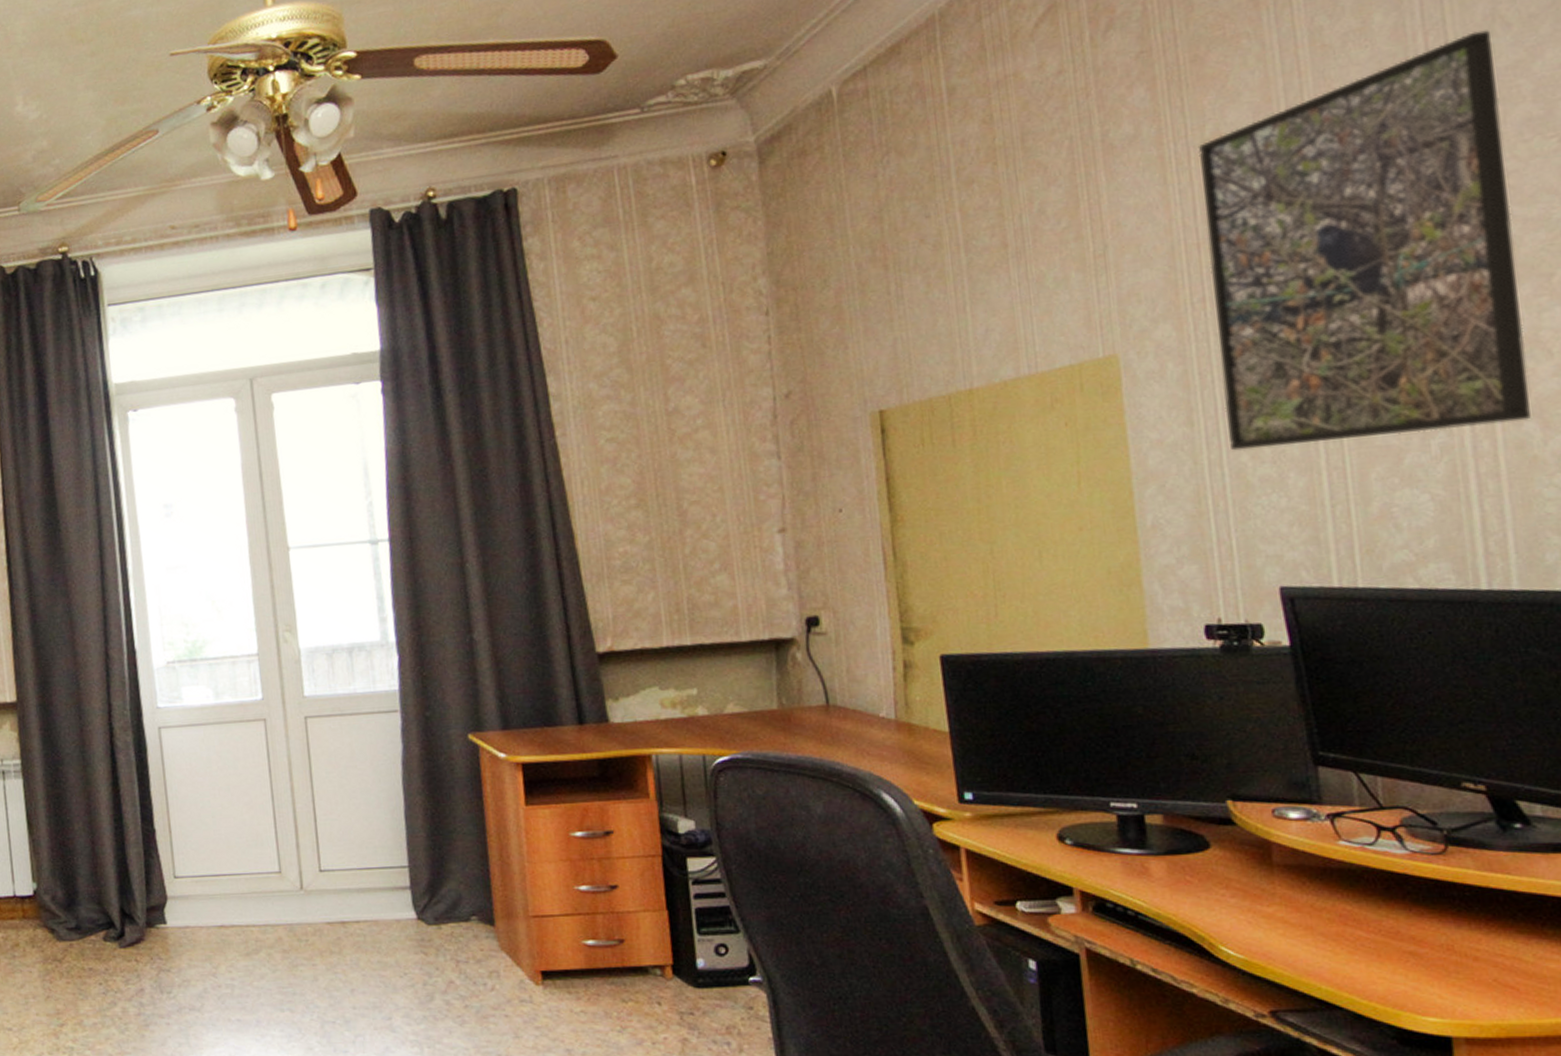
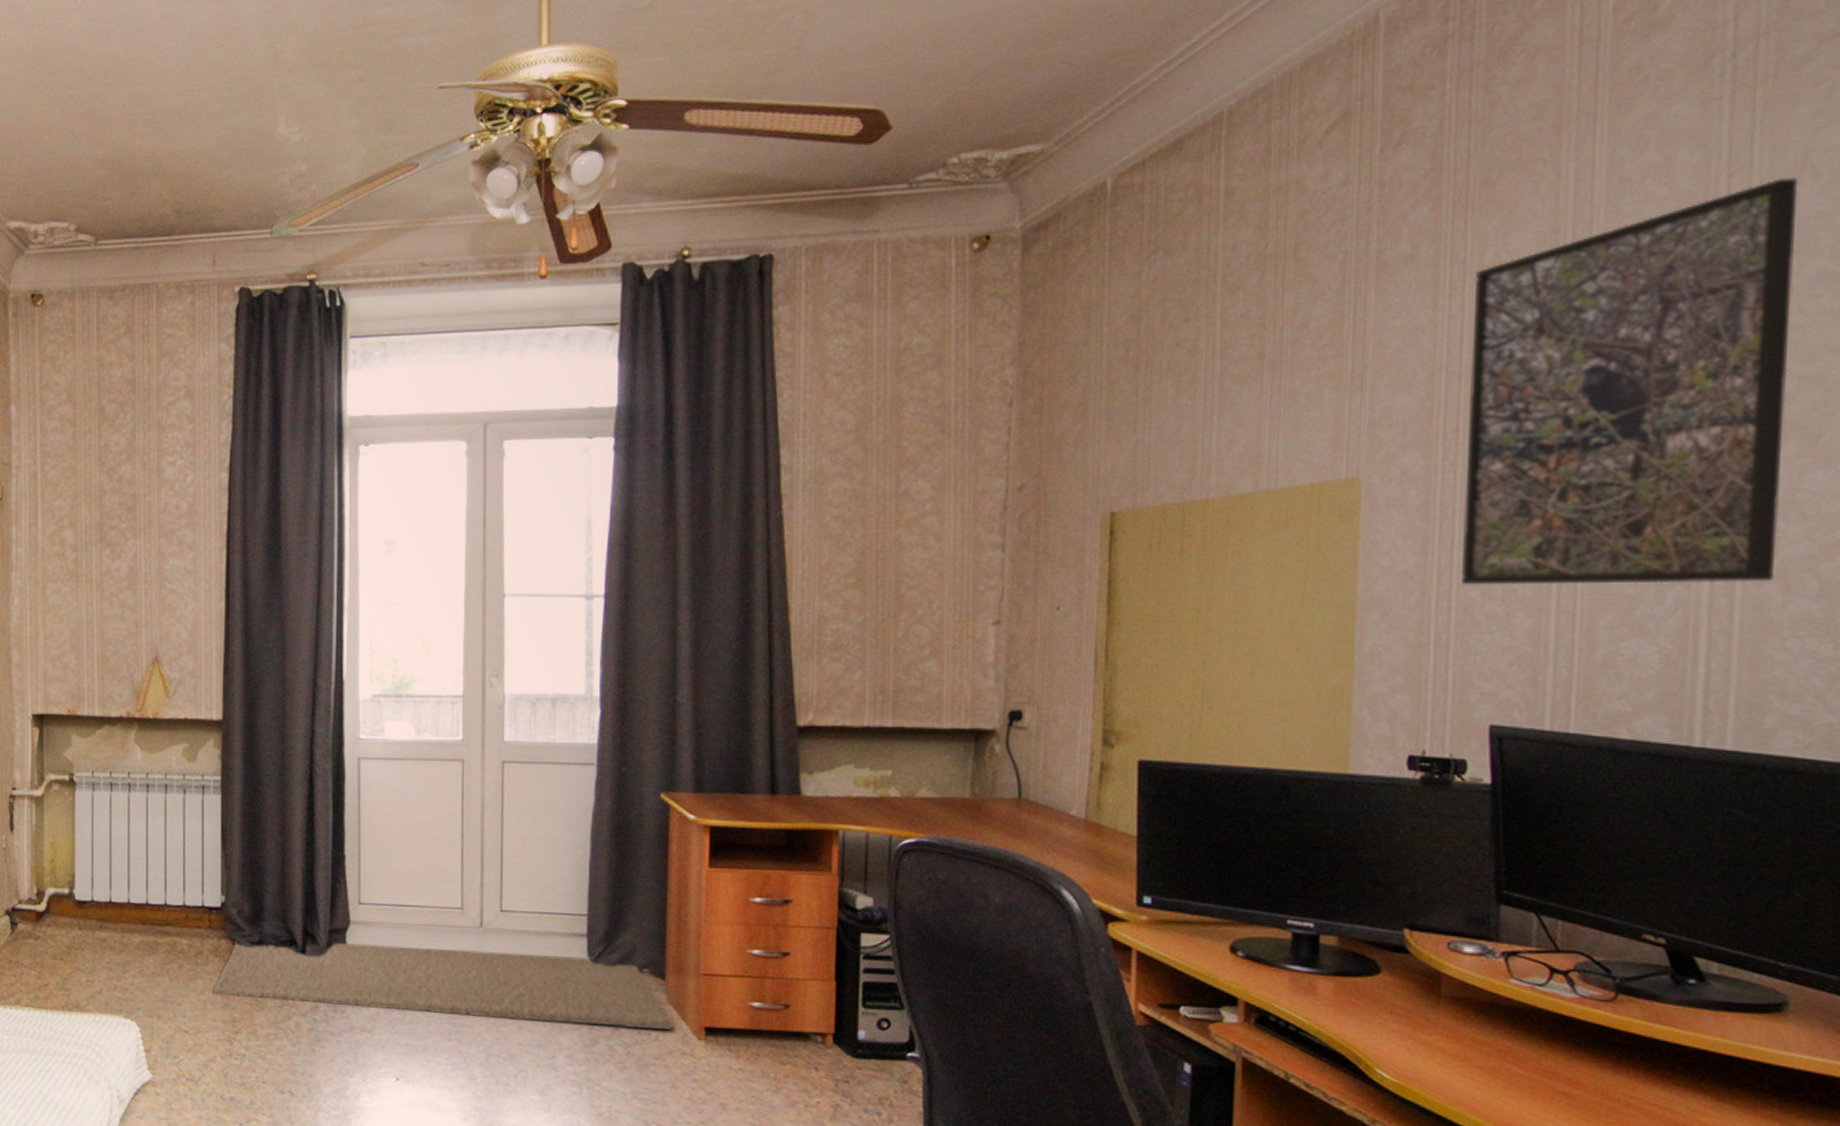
rug: none [33,910,510,987] -> present [213,941,675,1030]

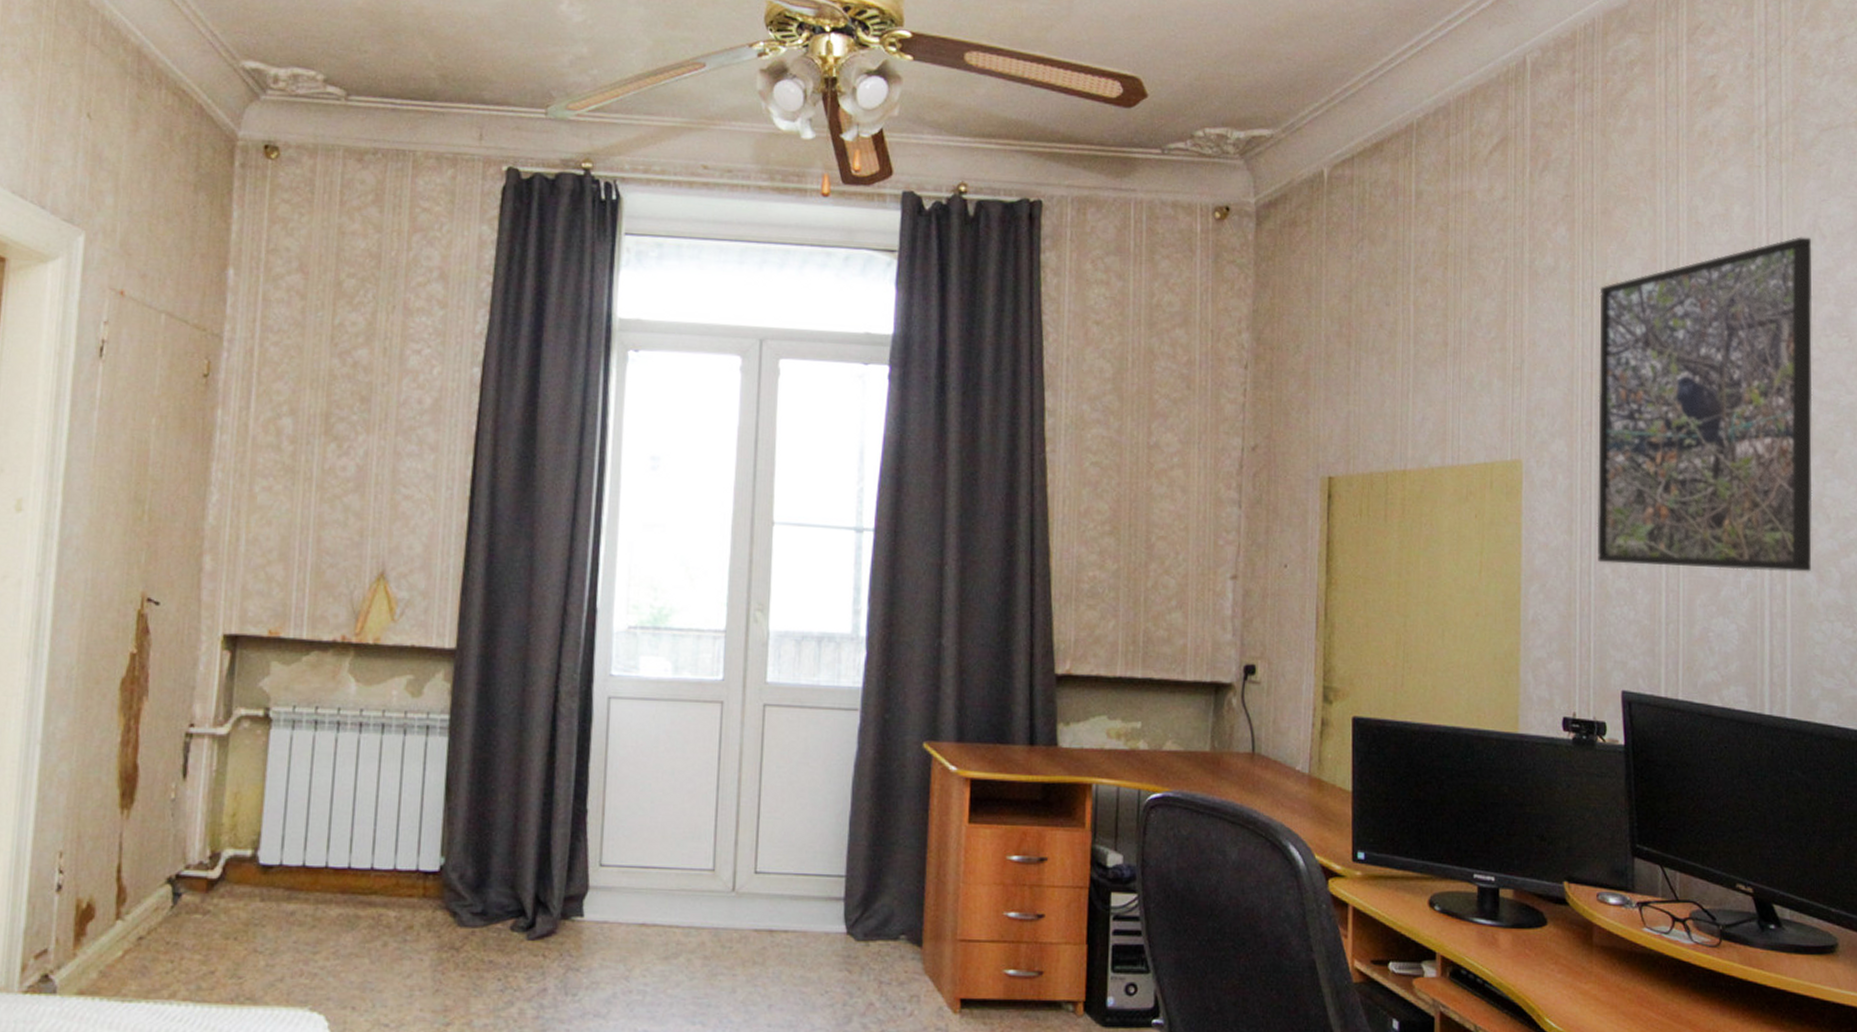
rug: present [213,941,675,1030] -> none [422,912,930,1003]

